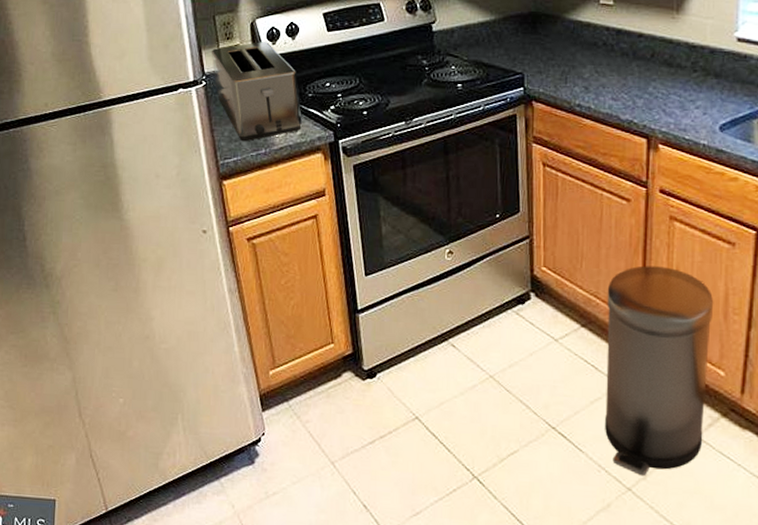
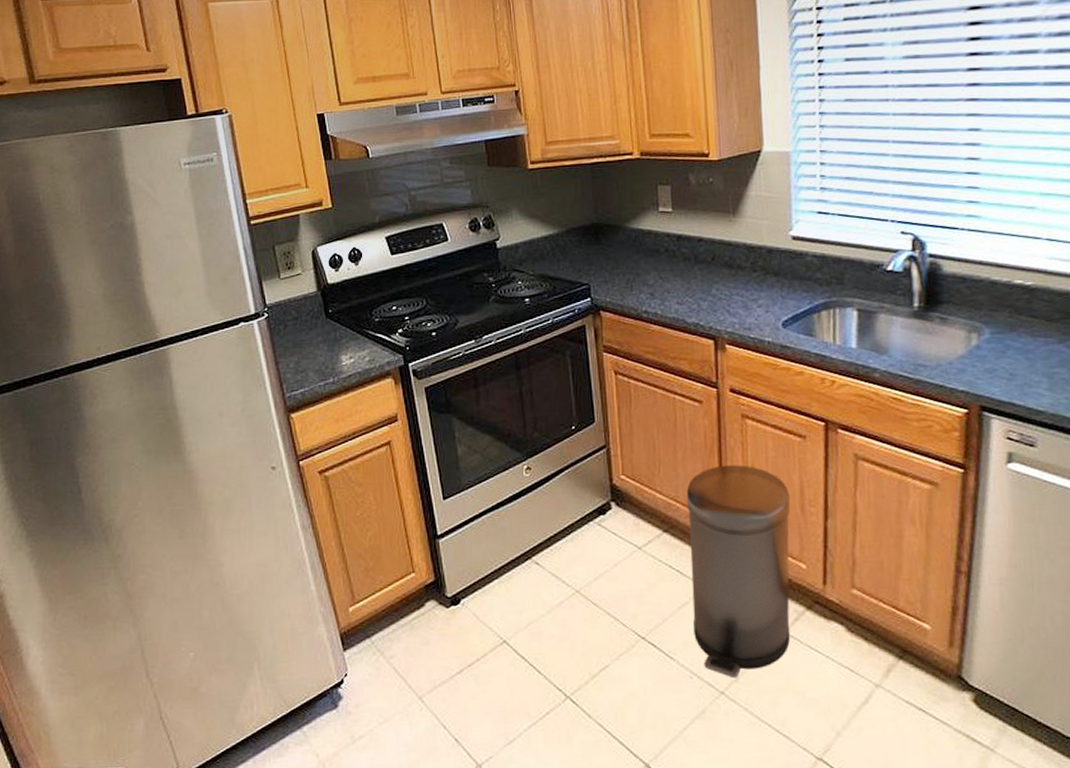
toaster: present [211,42,302,142] -> none [272,269,370,372]

